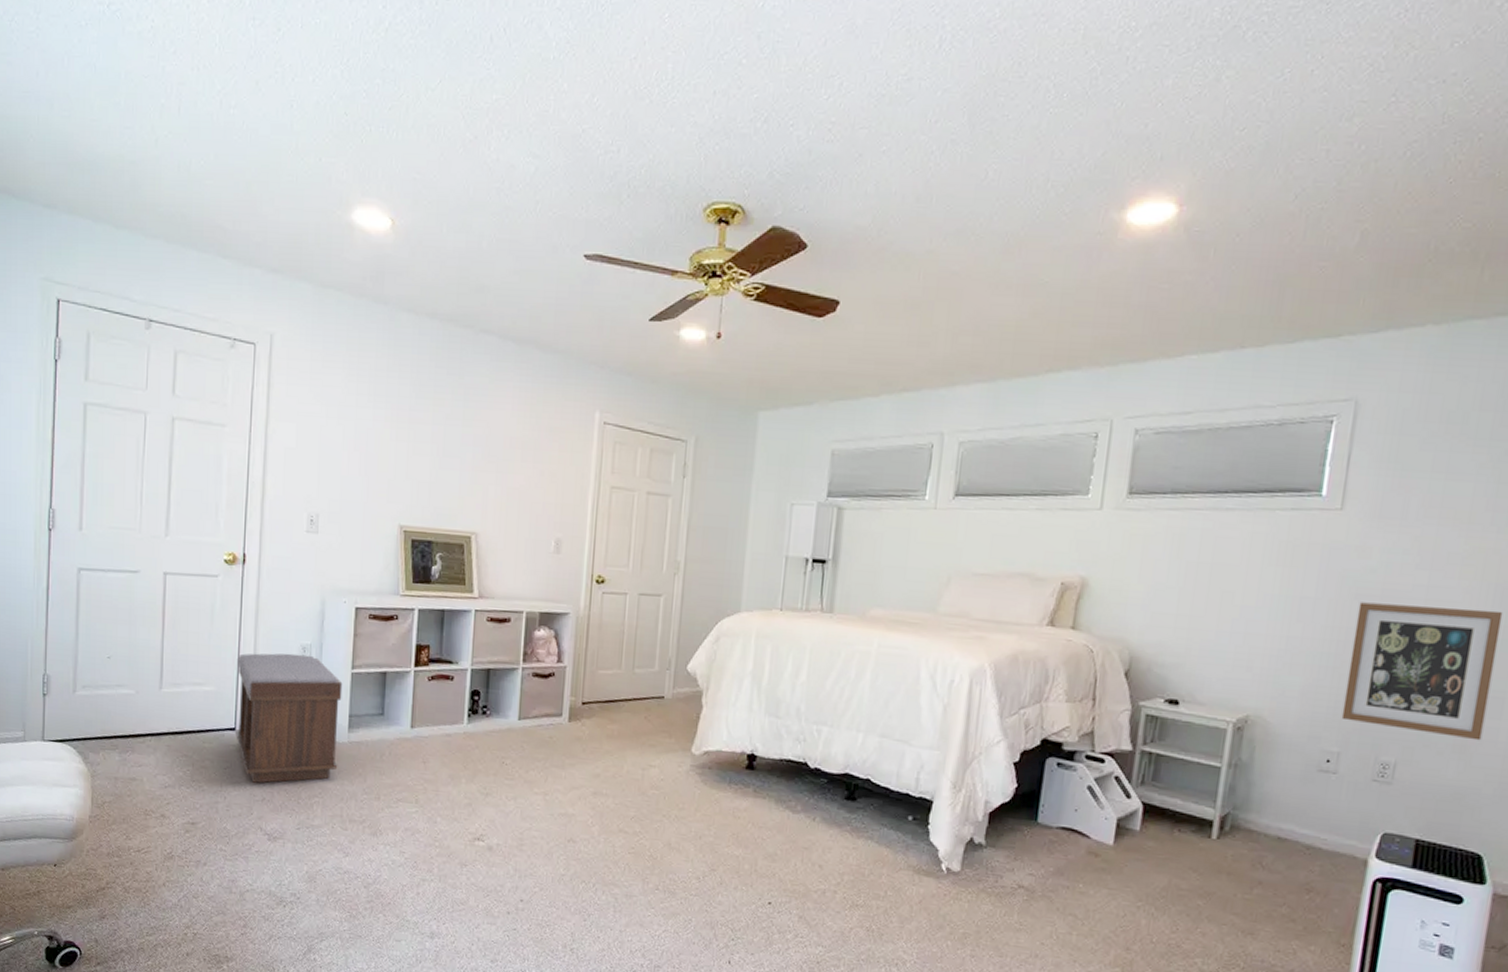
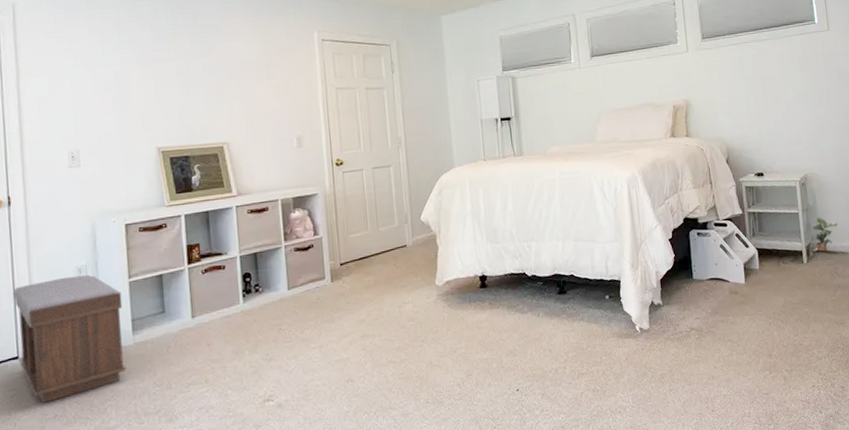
potted plant: none [1227,779,1282,830] -> present [810,217,838,252]

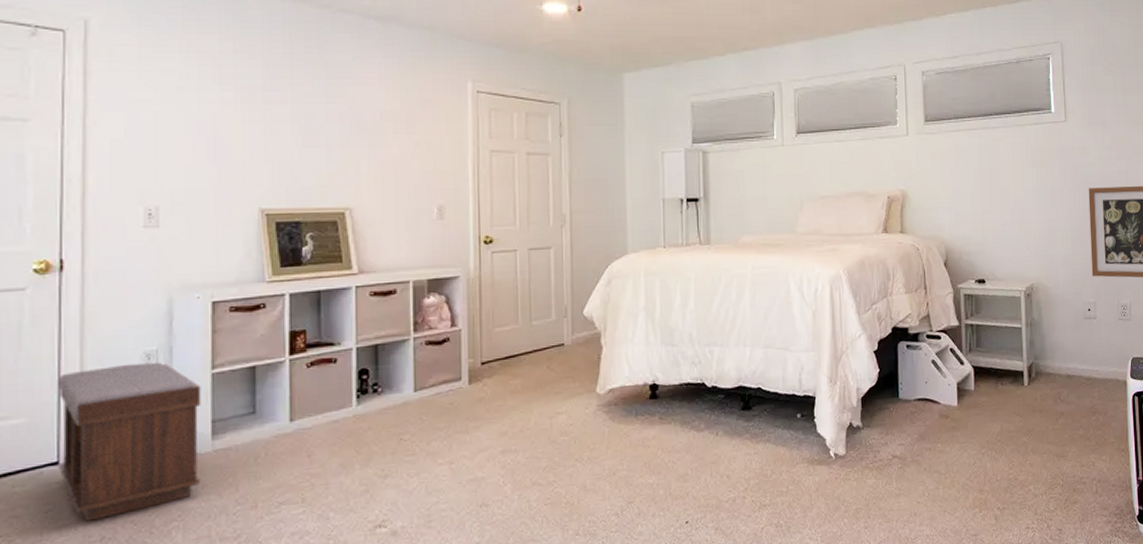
potted plant: present [810,217,838,252] -> none [1032,333,1065,373]

